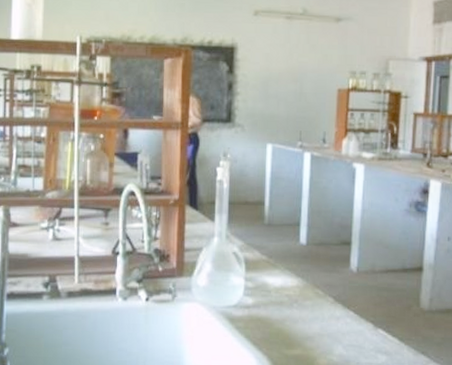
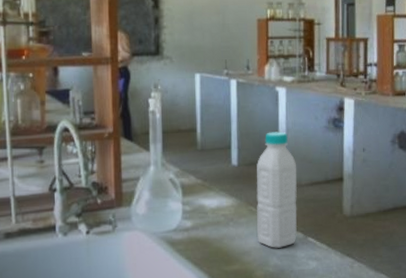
plastic bottle: none [322,211,372,337] -> present [256,131,298,248]

